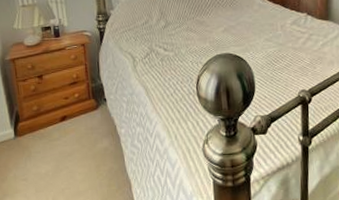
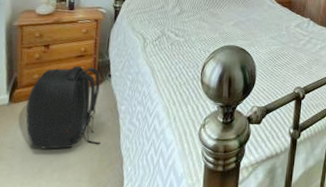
backpack: none [31,93,106,179] -> present [26,66,101,149]

